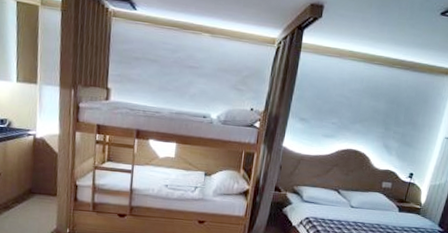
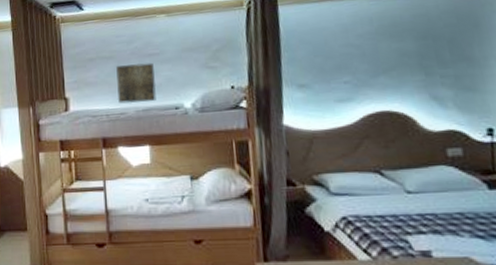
wall art: none [155,69,192,108] -> present [116,62,157,104]

